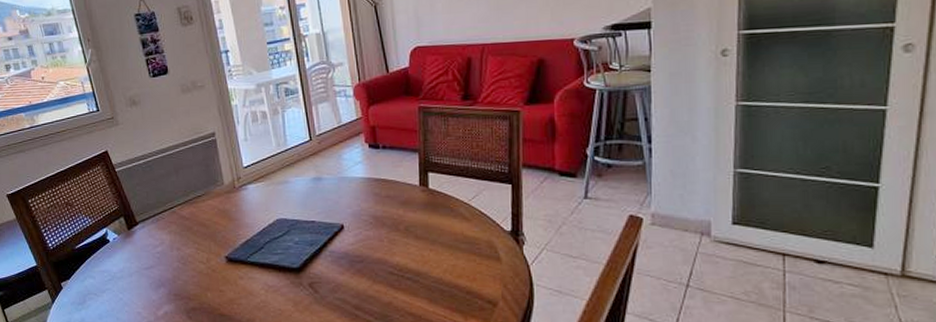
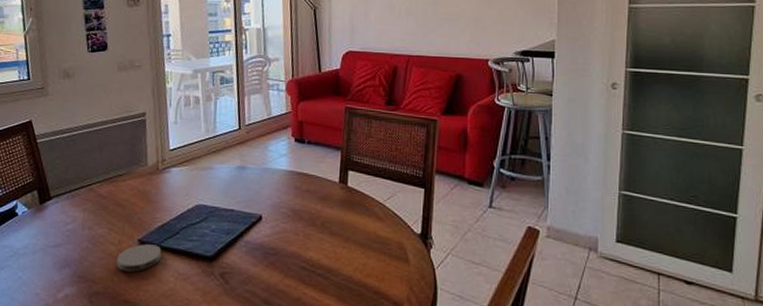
coaster: none [207,260,250,288] -> present [116,244,162,272]

